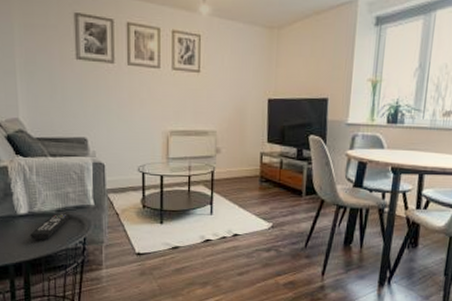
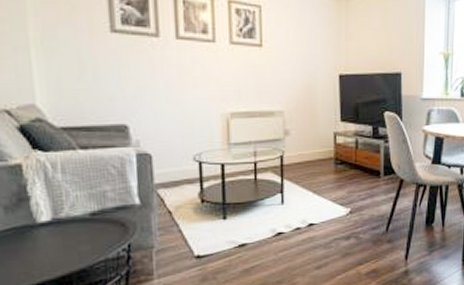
remote control: present [30,213,71,240] -> none [55,216,110,253]

